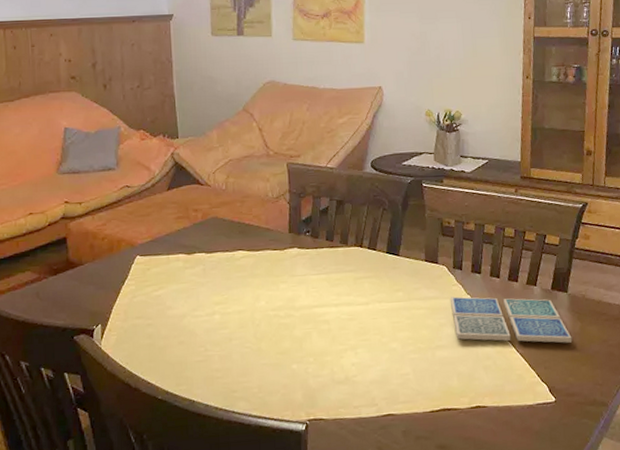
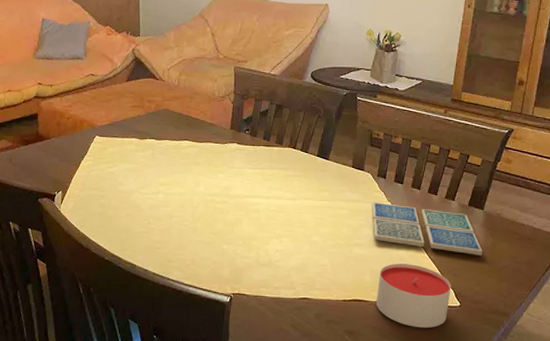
candle: none [466,361,544,432] -> present [376,263,451,329]

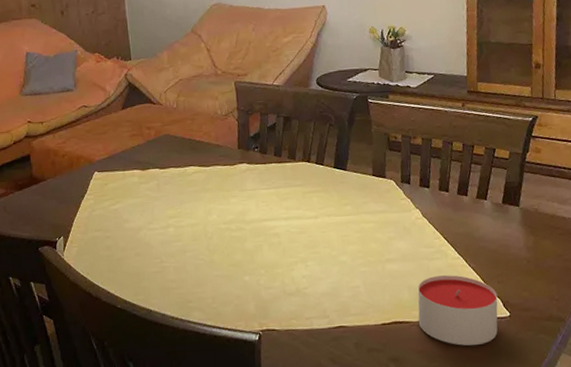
drink coaster: present [371,202,483,255] -> none [398,210,526,258]

